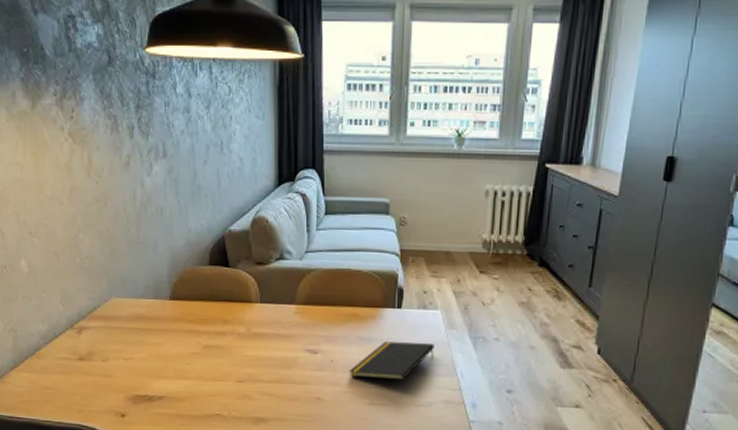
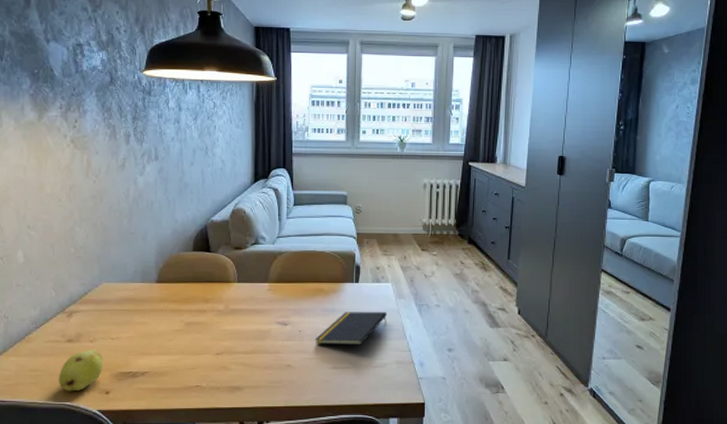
fruit: none [71,369,118,413] -> present [58,349,103,392]

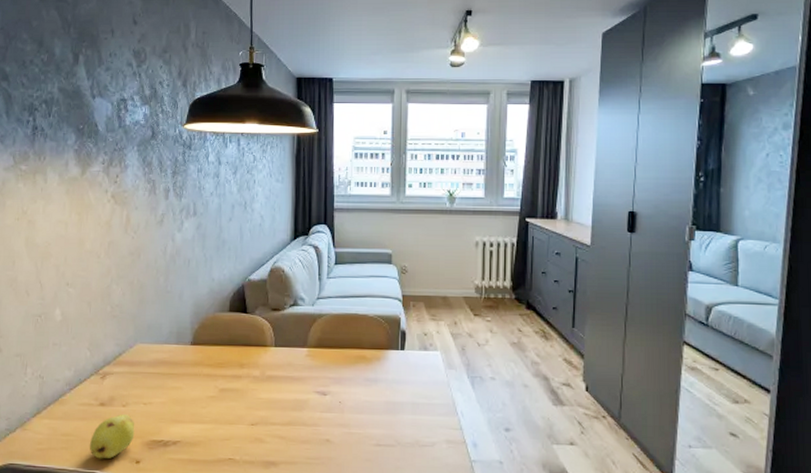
notepad: present [315,311,387,346] -> none [356,382,436,421]

